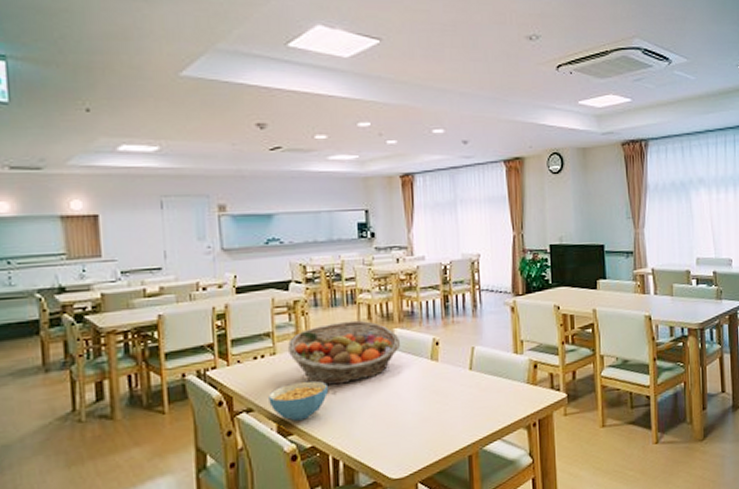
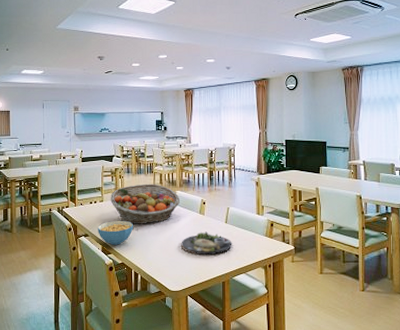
dinner plate: none [404,385,481,421] -> present [181,231,232,256]

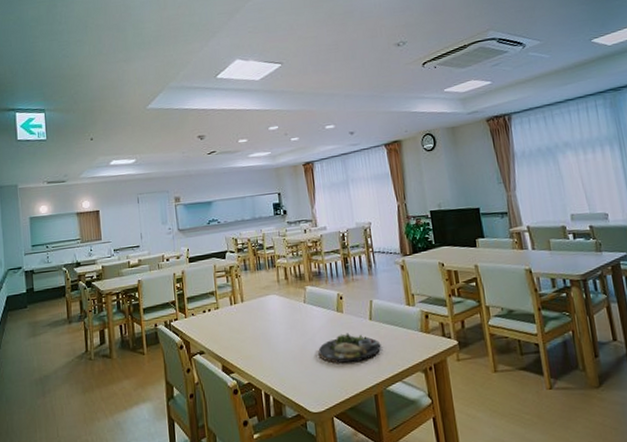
cereal bowl: present [98,221,134,245] -> none [215,330,259,362]
fruit basket: present [111,184,180,224] -> none [227,280,311,333]

